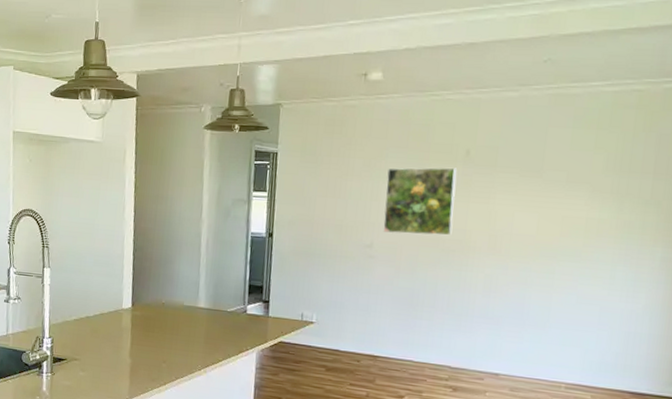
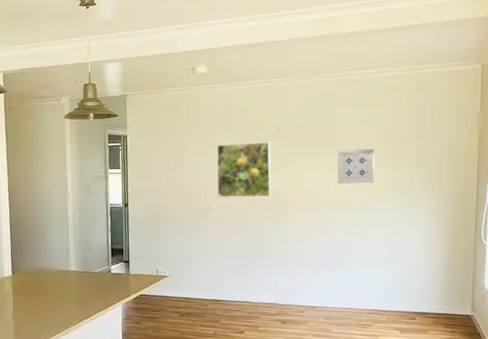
wall art: none [540,182,595,227] -> present [337,148,374,184]

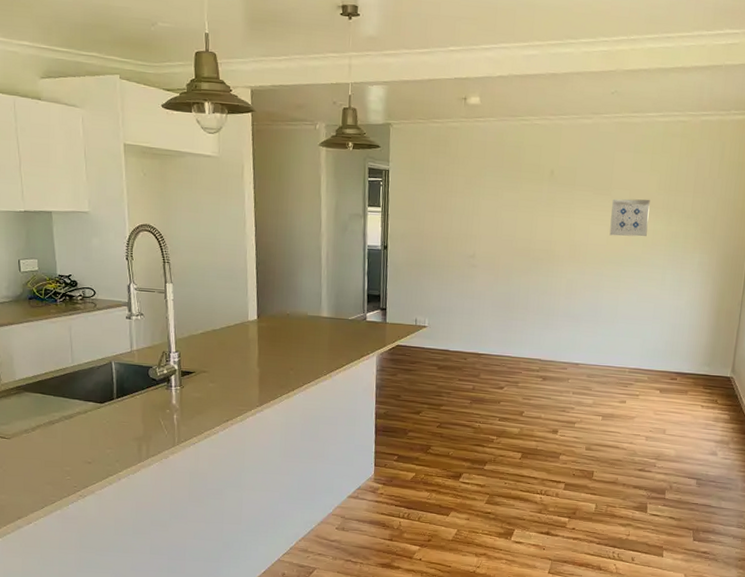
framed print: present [216,142,271,198] -> none [483,185,544,246]

